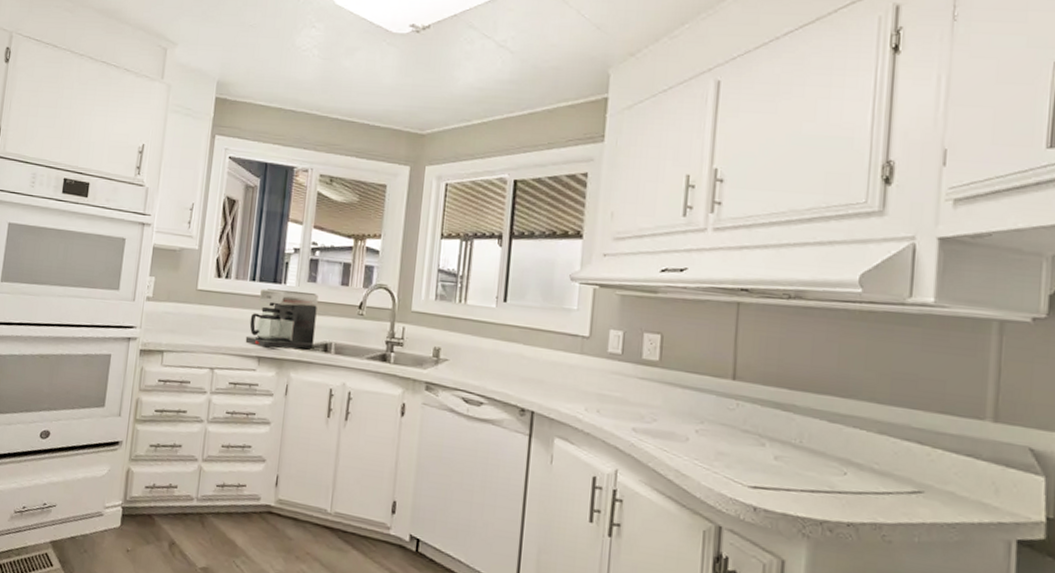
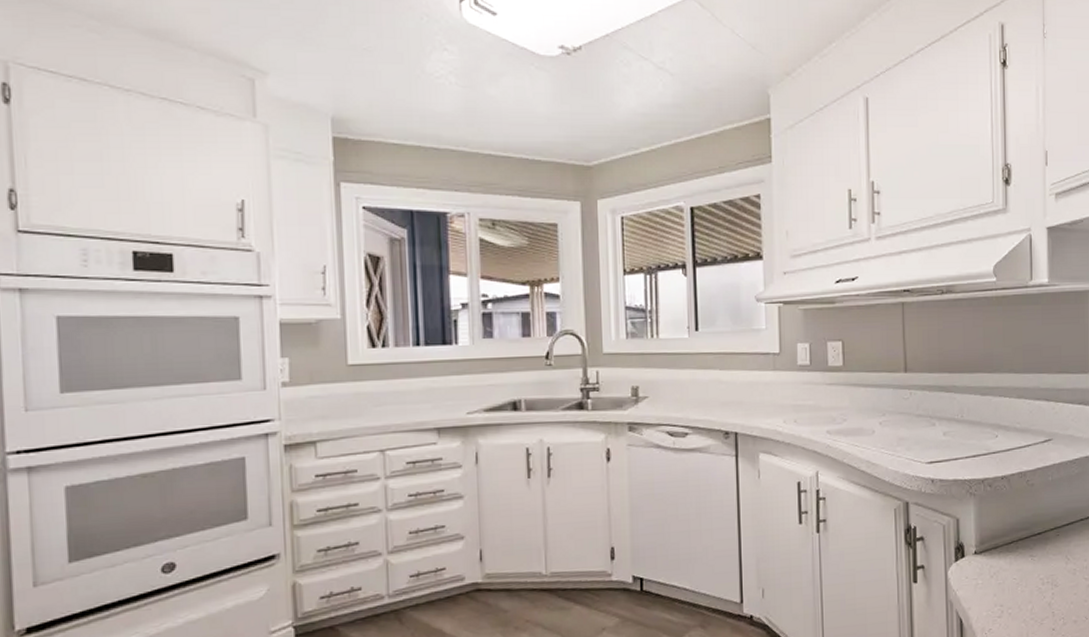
coffee maker: present [245,288,318,350] -> none [418,349,500,418]

